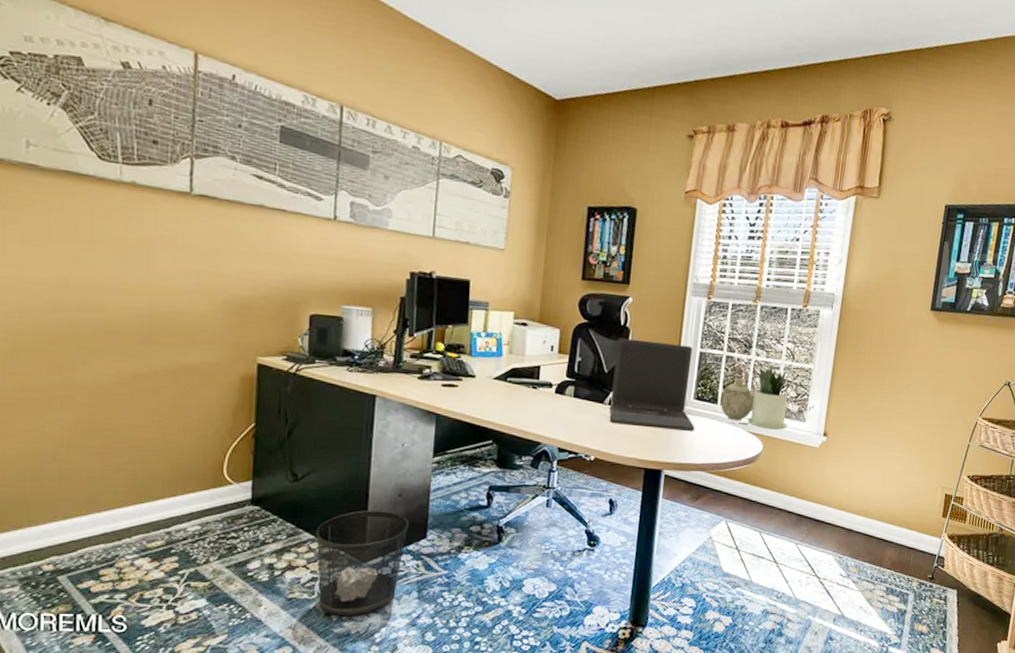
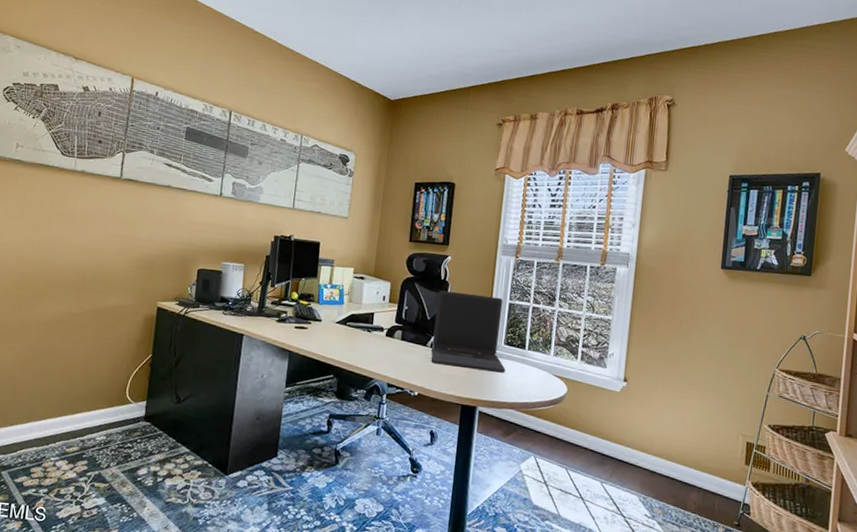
waste bin: present [316,510,408,617] -> none [189,430,263,522]
decorative vase: present [719,378,755,422] -> none [527,327,559,366]
planter: present [747,366,790,430] -> none [552,316,591,375]

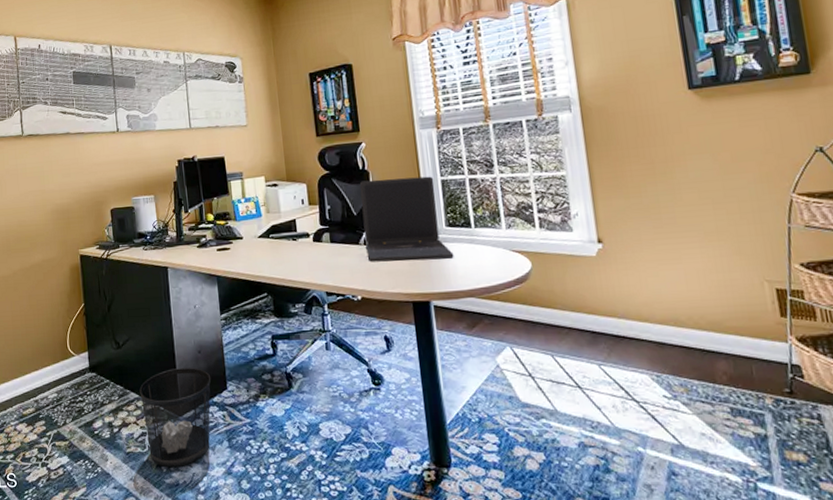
waste bin: none [189,430,263,522] -> present [139,368,211,468]

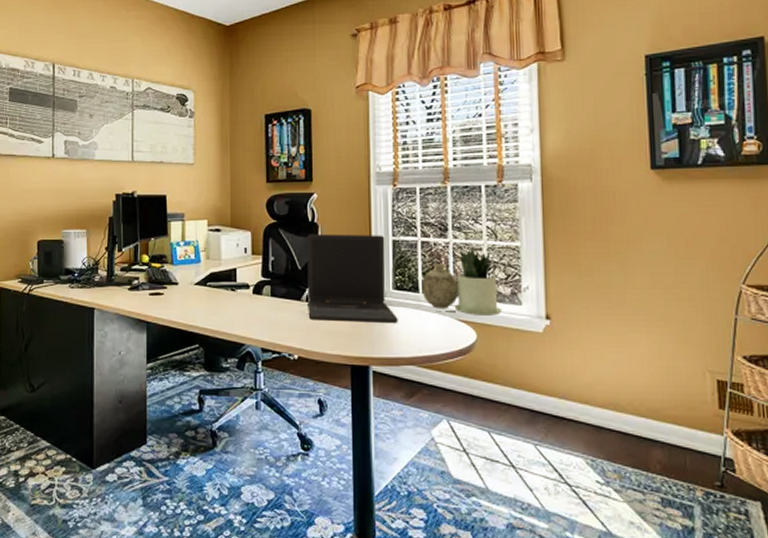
waste bin: present [139,368,211,468] -> none [51,418,129,524]
decorative vase: none [472,199,511,242] -> present [420,264,460,309]
planter: none [506,180,555,246] -> present [454,247,503,317]

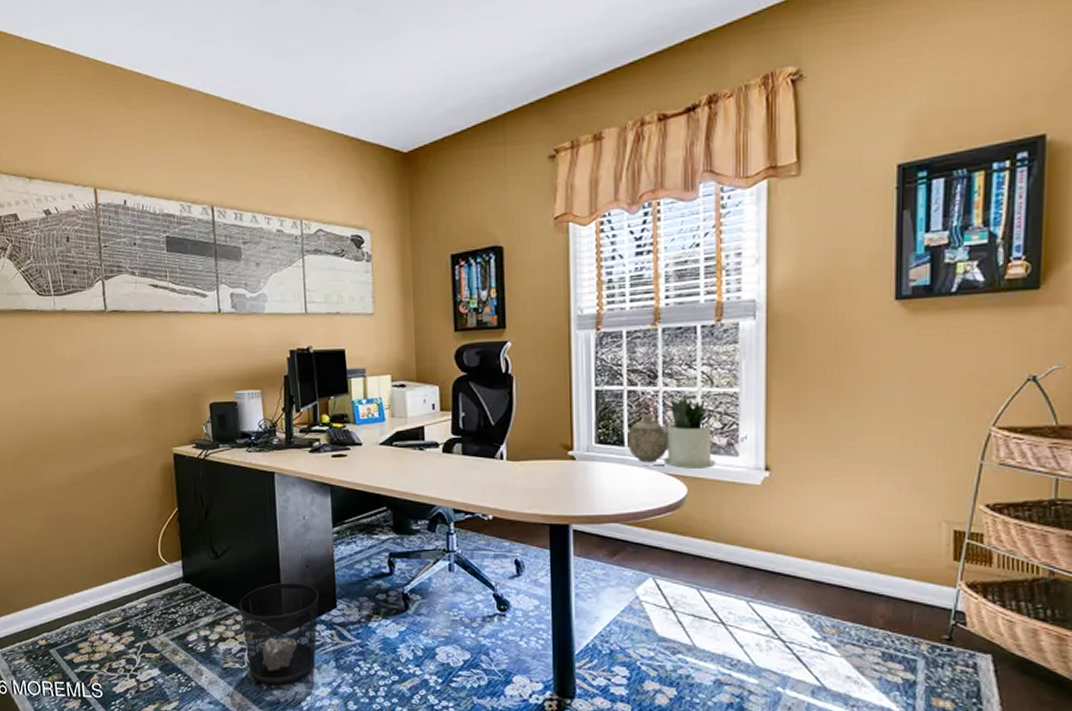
waste bin: none [51,418,129,524] -> present [239,583,319,686]
laptop: present [307,234,398,324] -> none [500,385,601,481]

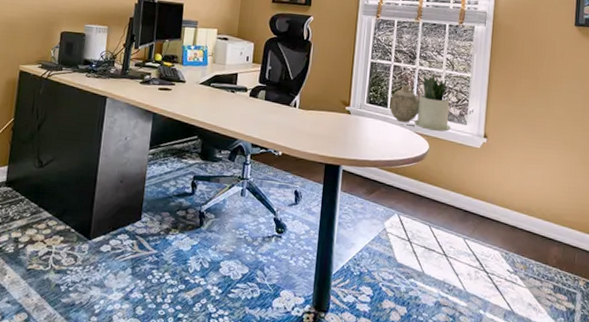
waste bin: present [239,583,319,686] -> none [51,194,127,289]

